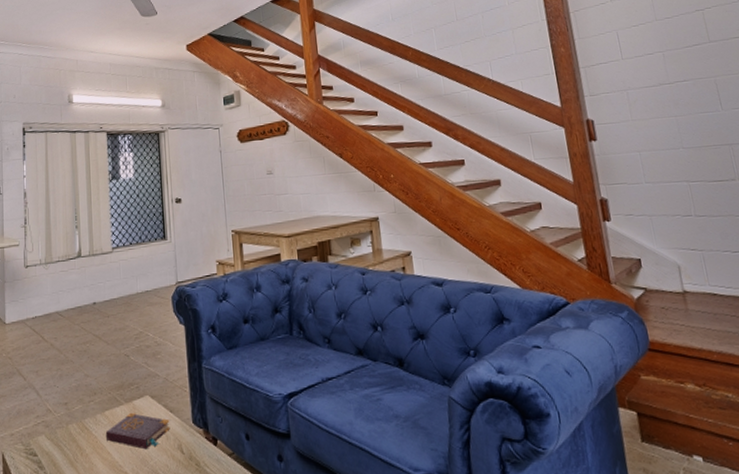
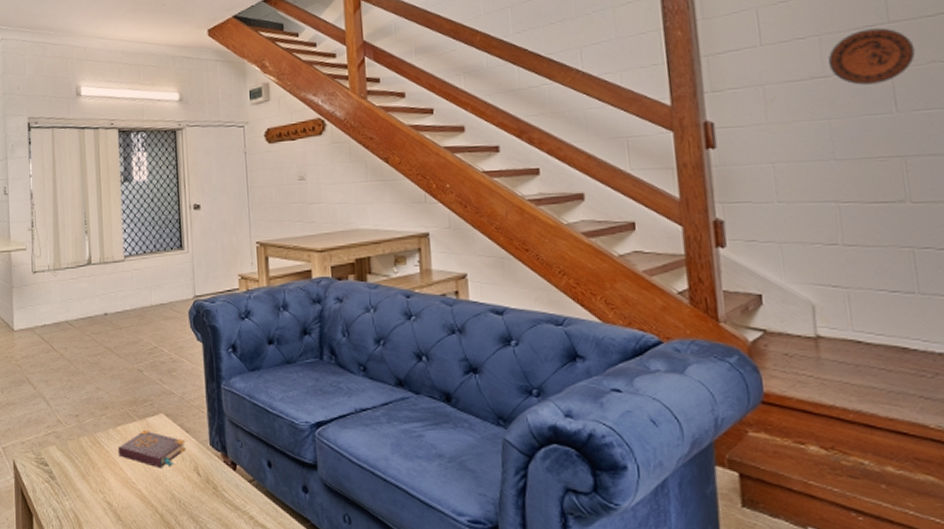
decorative plate: none [670,46,730,90] -> present [827,27,916,85]

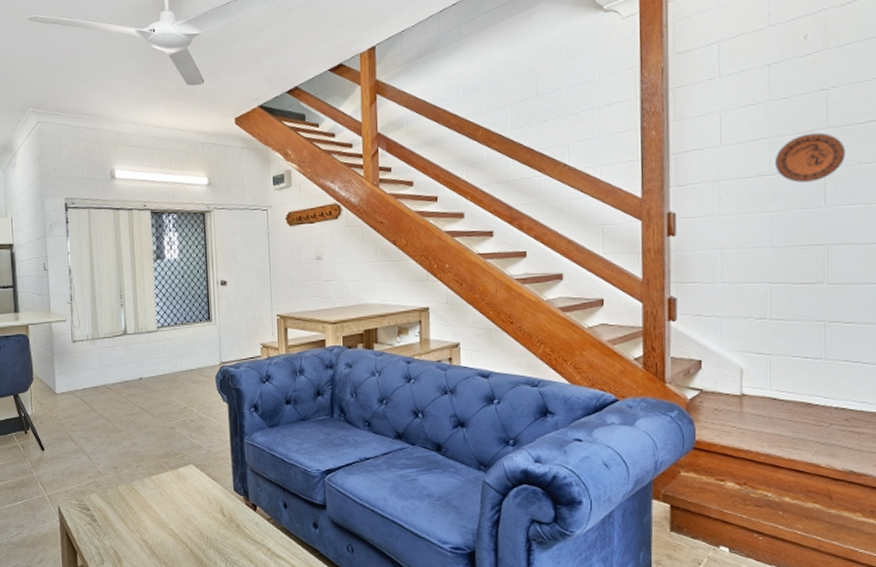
book: present [117,429,186,469] -> none [152,478,213,511]

